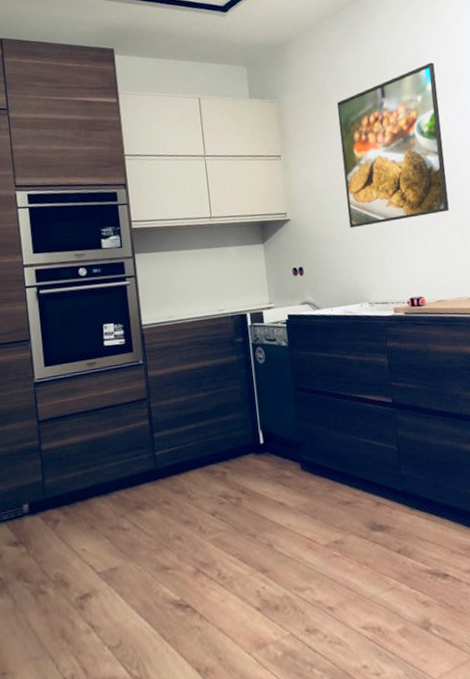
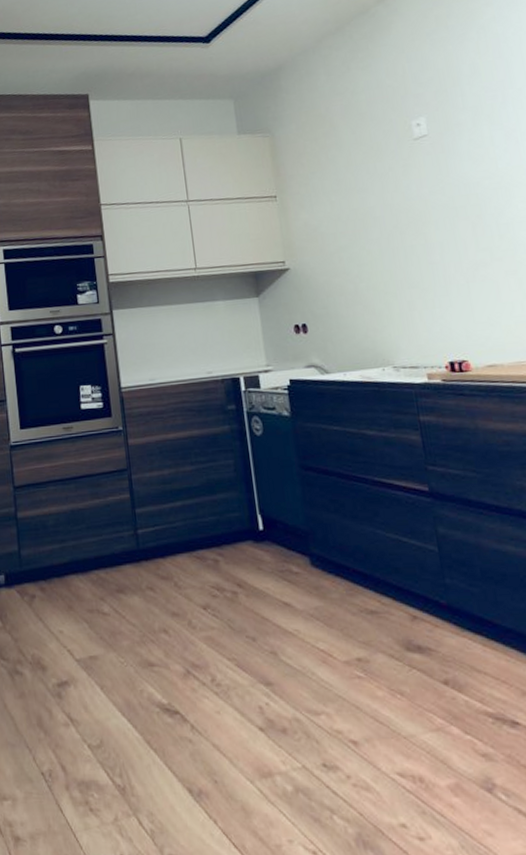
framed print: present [336,62,449,228] -> none [343,73,500,277]

